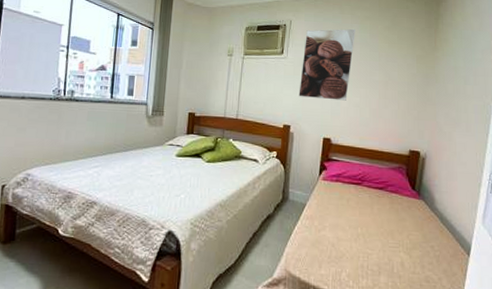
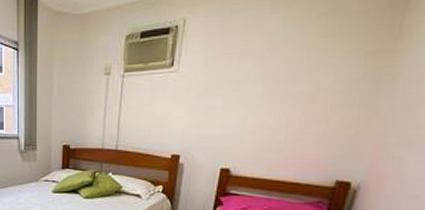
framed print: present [298,28,355,101] -> none [191,21,276,122]

